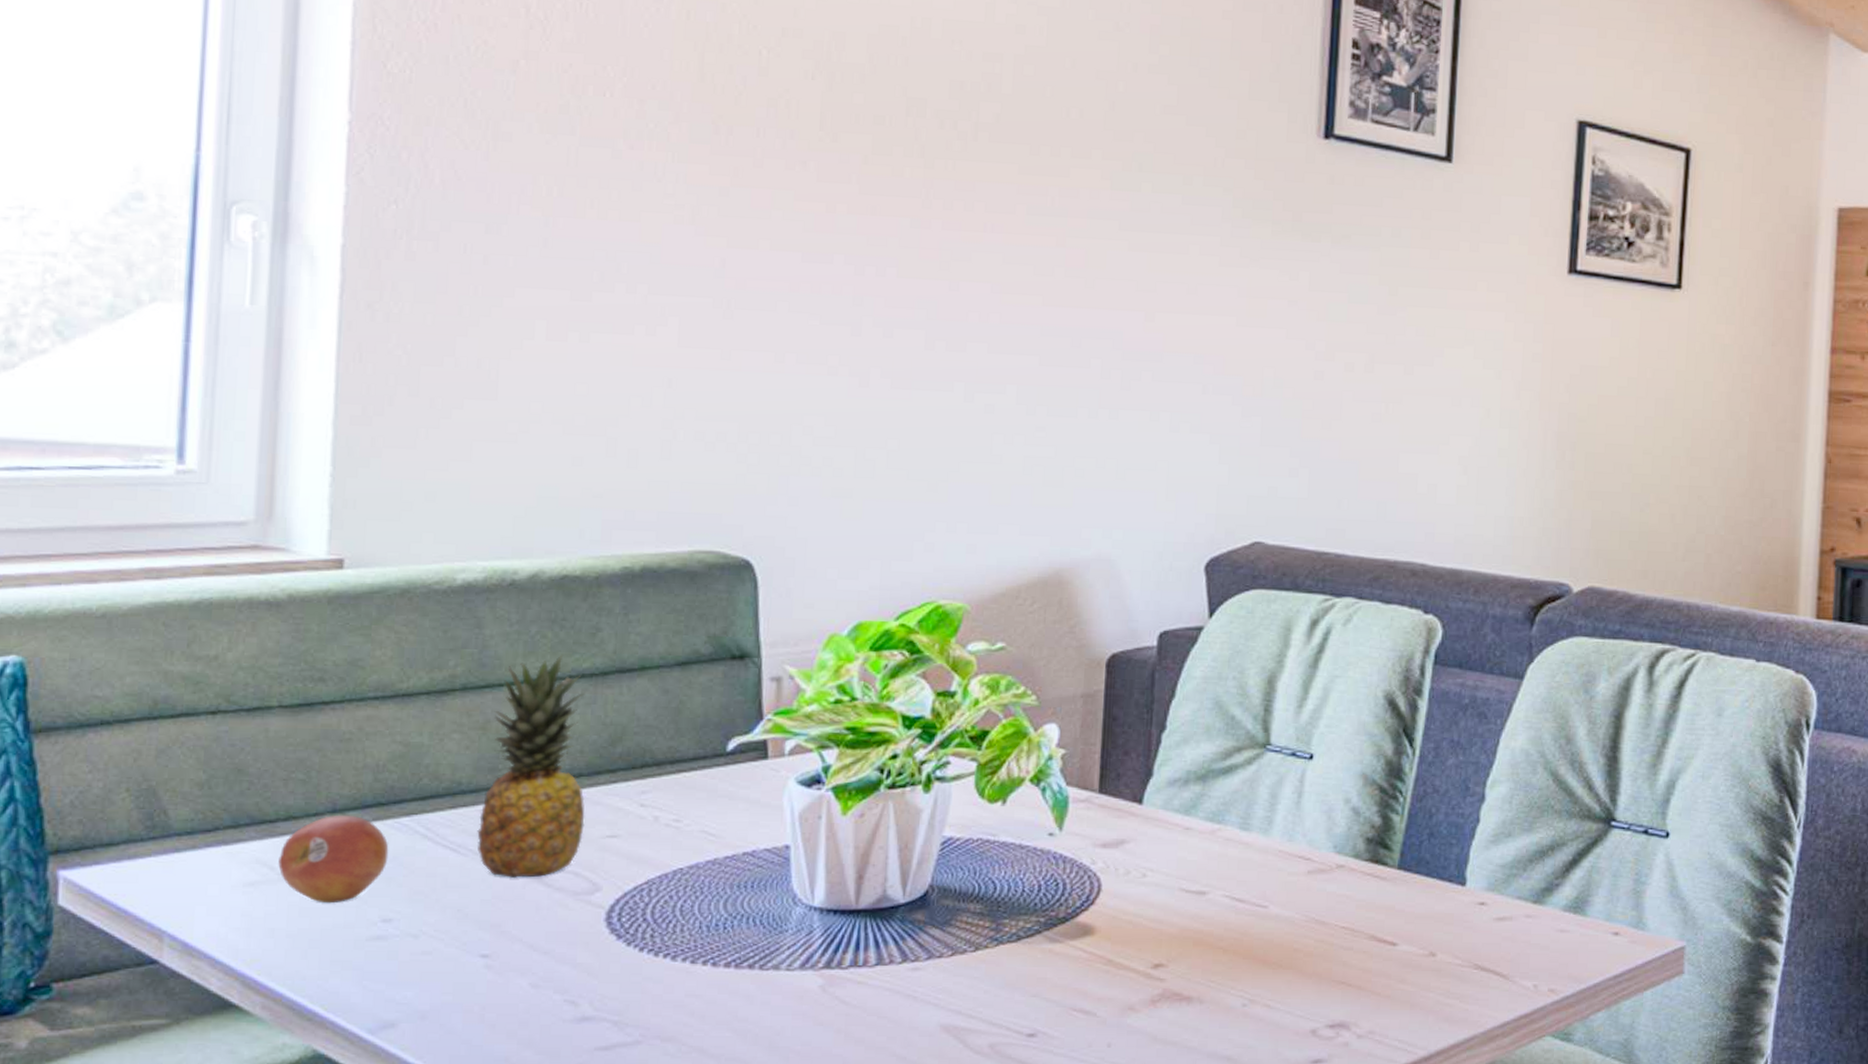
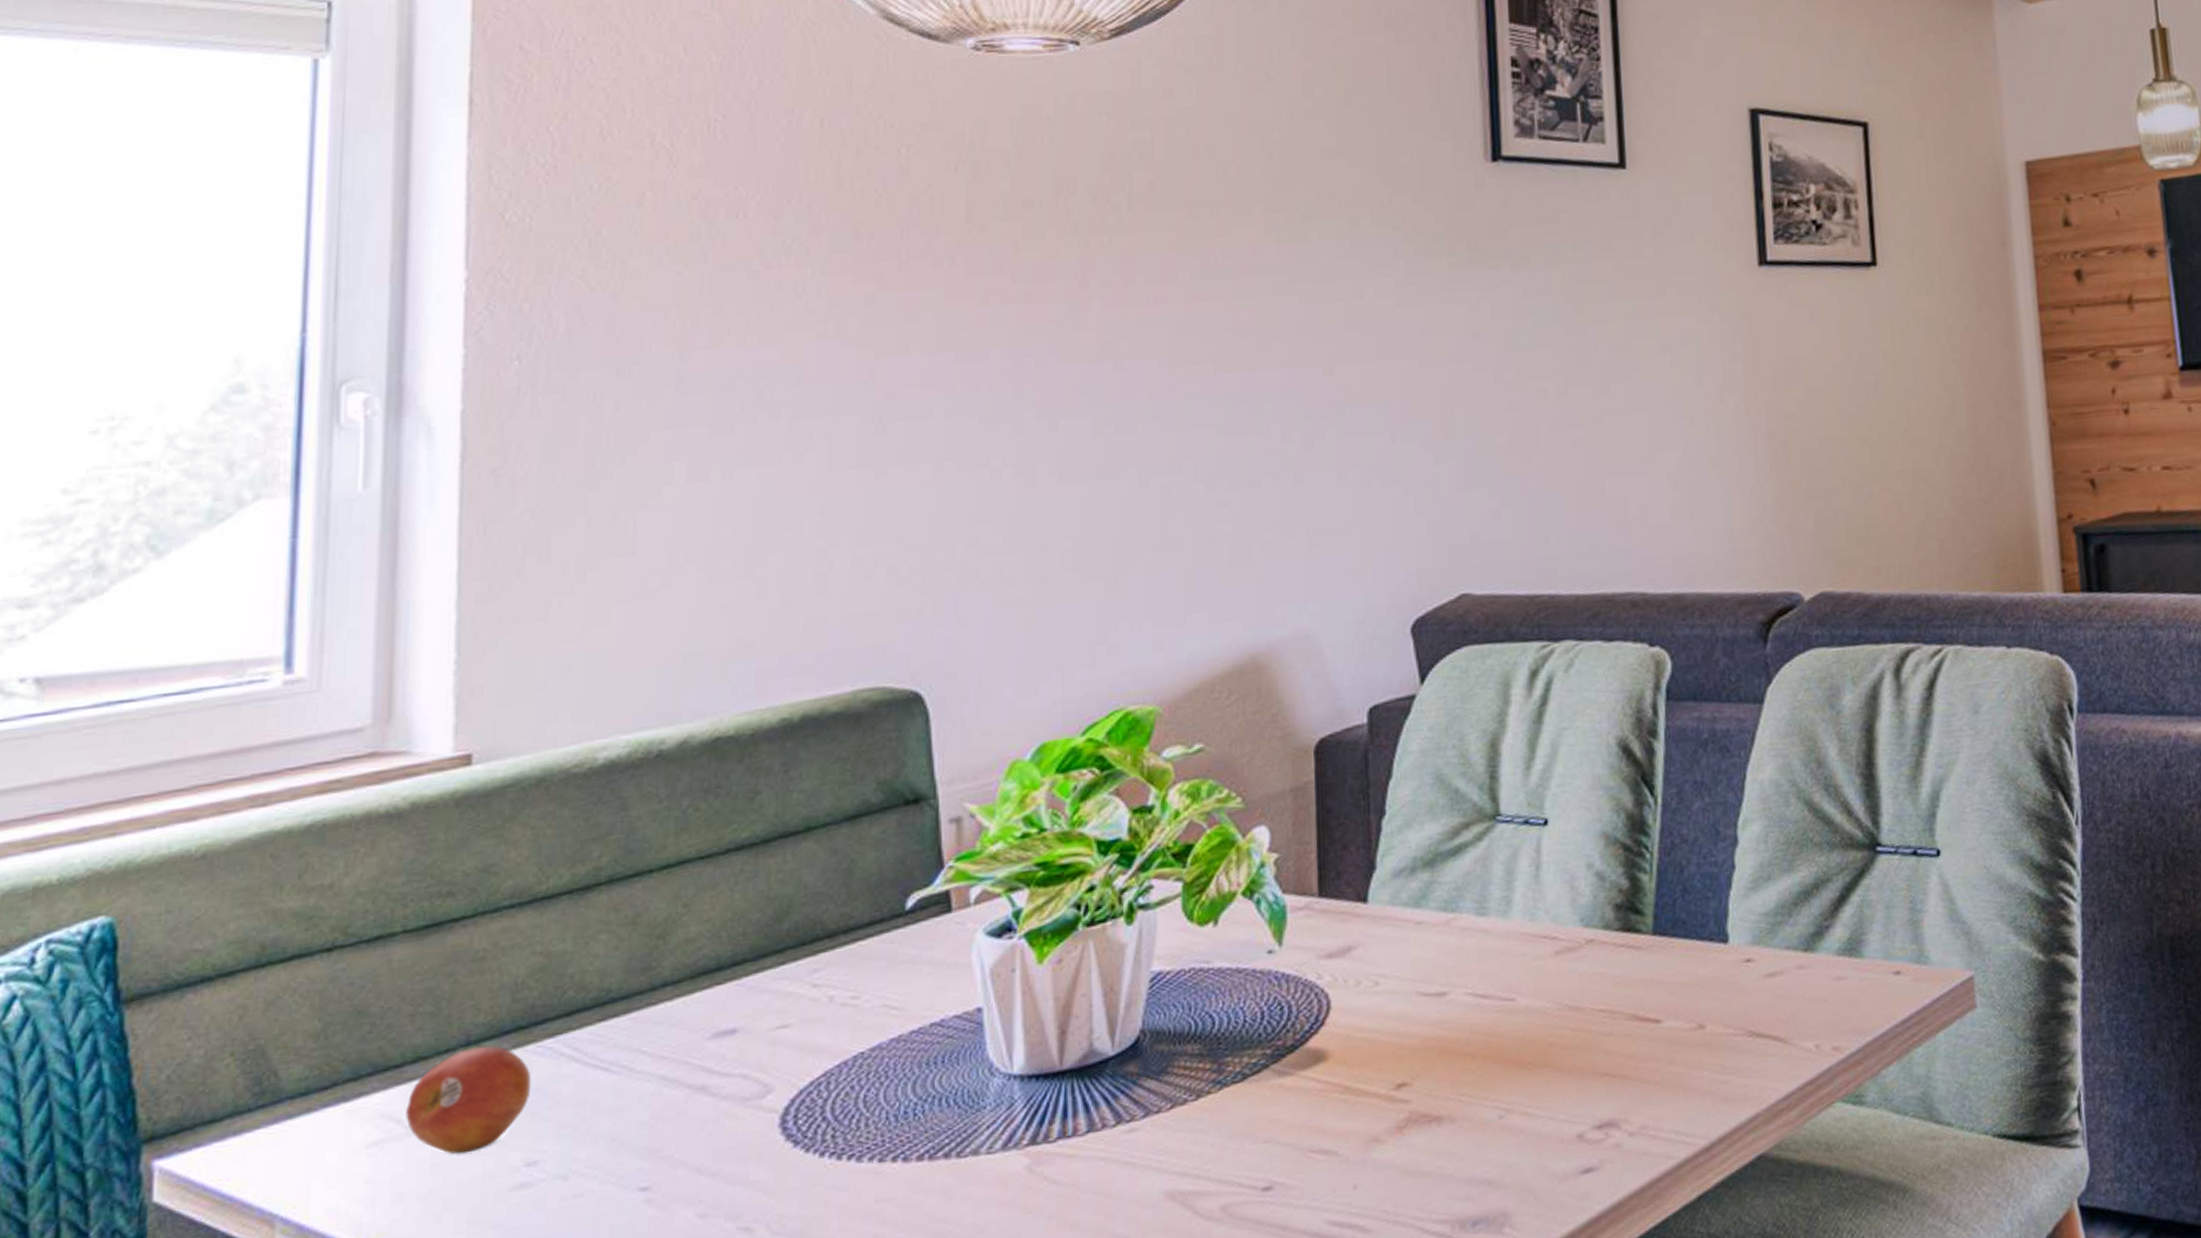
fruit: present [477,655,585,879] -> none [631,827,751,1093]

